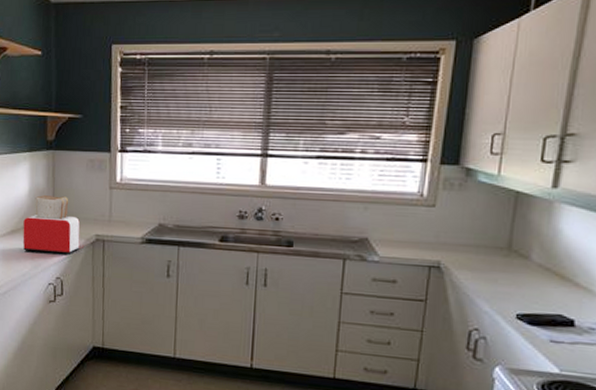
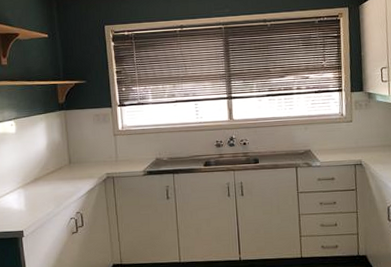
toaster: present [22,195,80,255] -> none [44,146,94,194]

